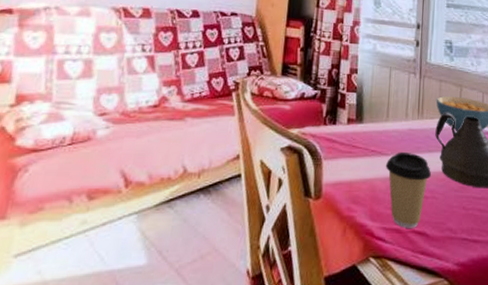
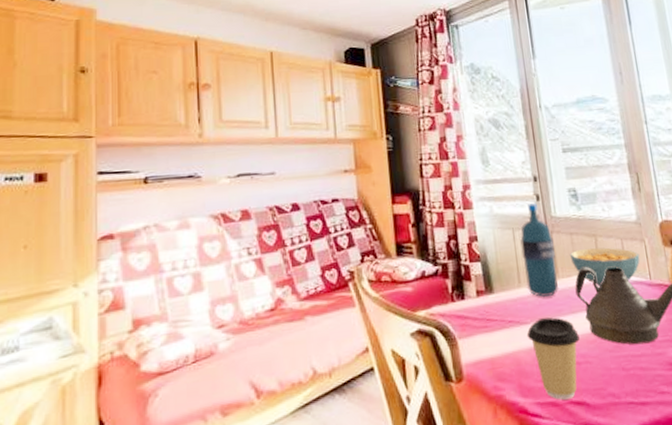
water bottle: none [394,47,424,134] -> present [520,202,558,298]

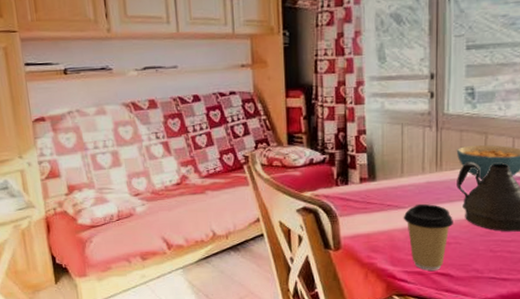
water bottle: present [520,202,558,298] -> none [408,99,442,187]

